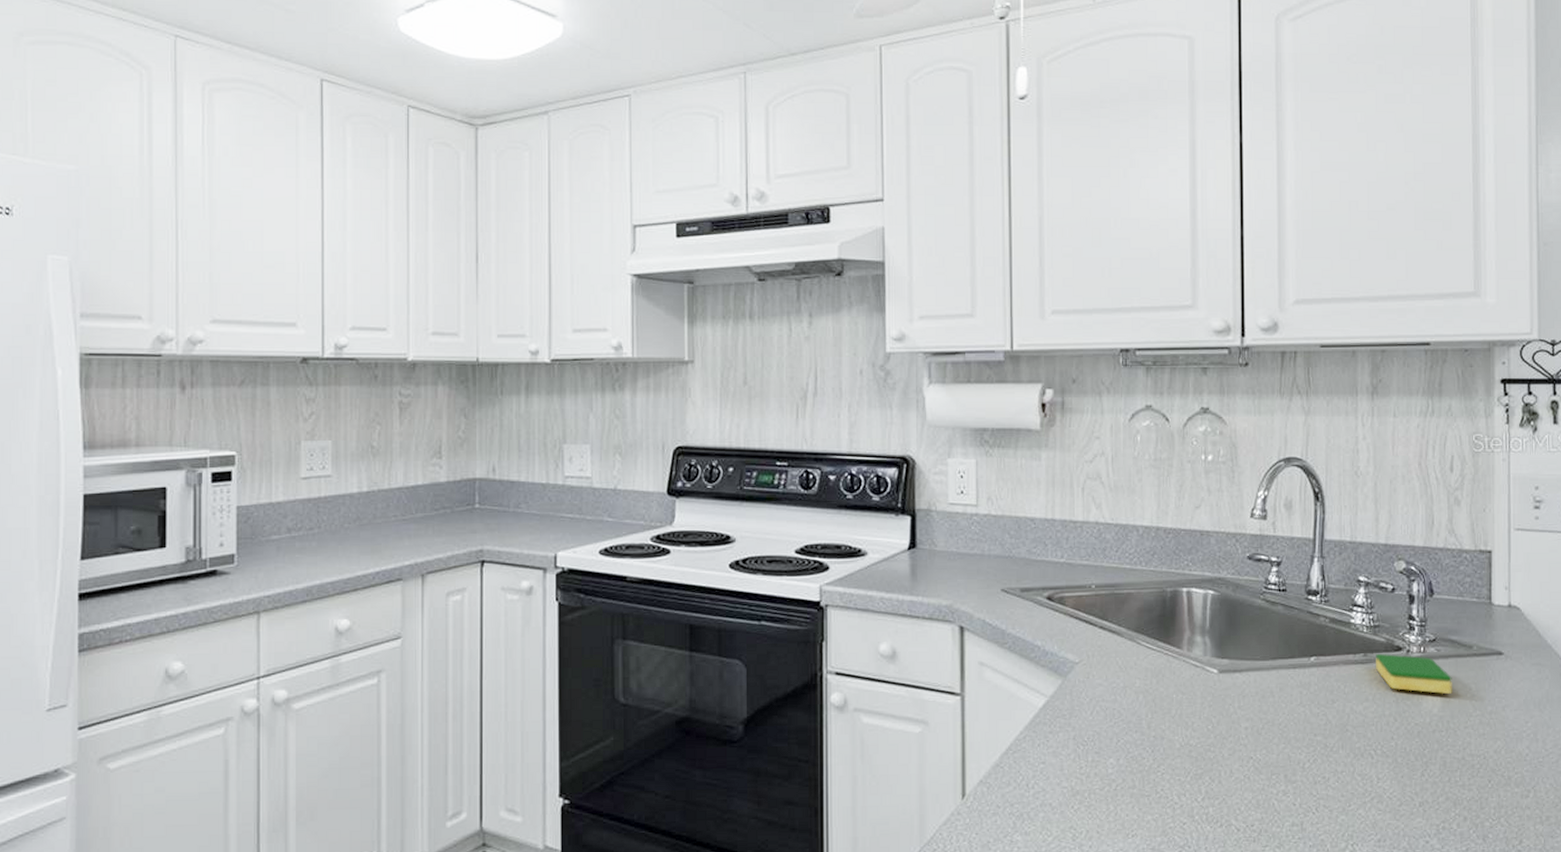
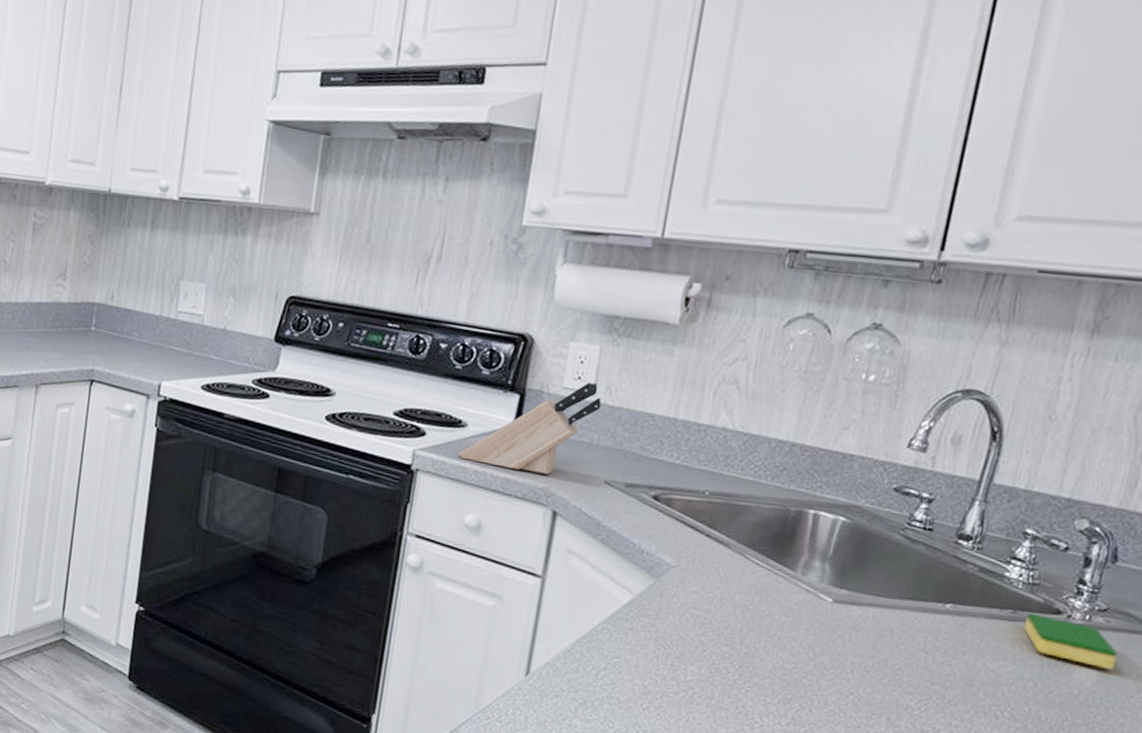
knife block: none [864,495,986,591] -> present [459,382,602,475]

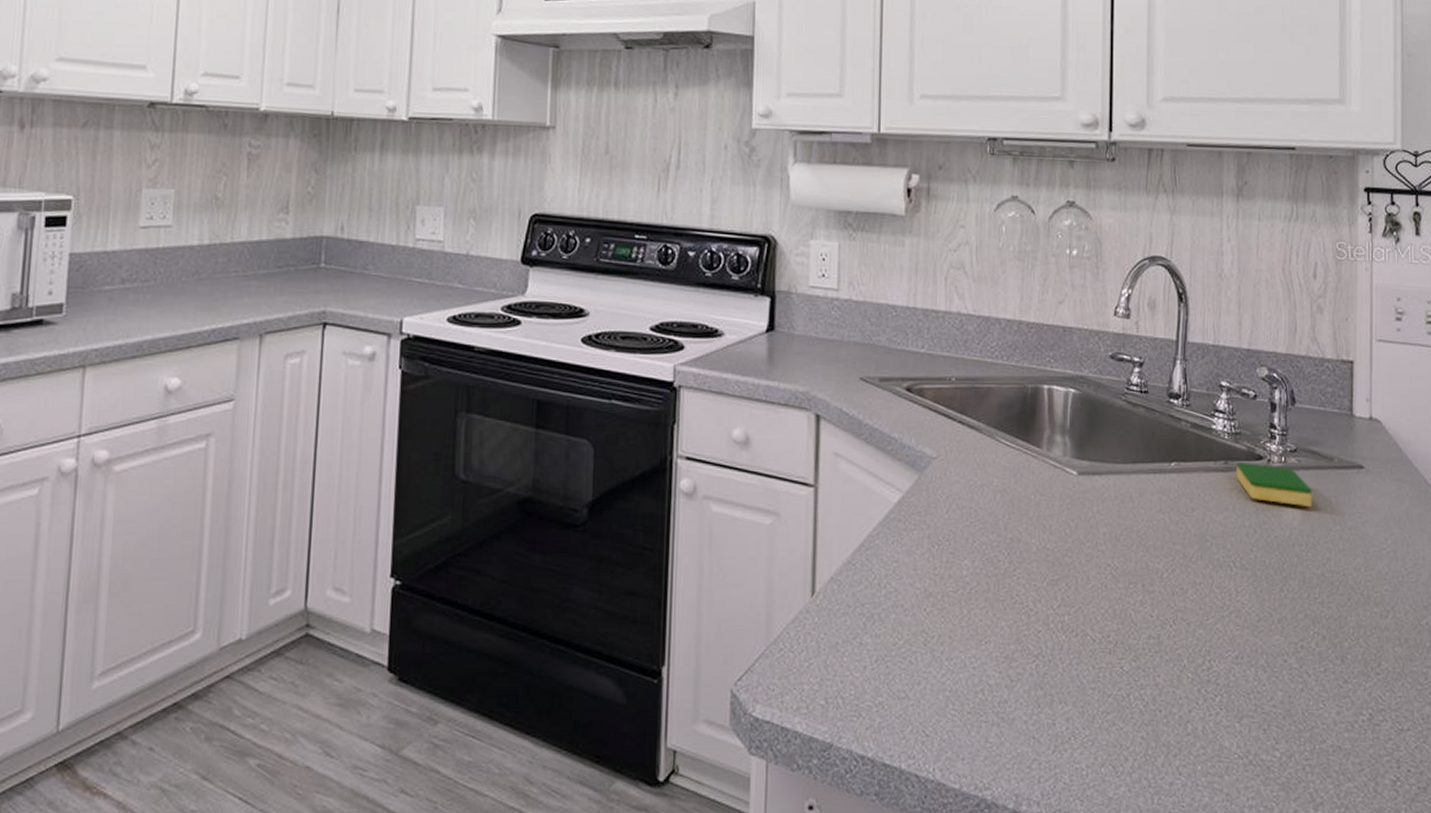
knife block: present [459,382,602,475] -> none [719,278,847,377]

